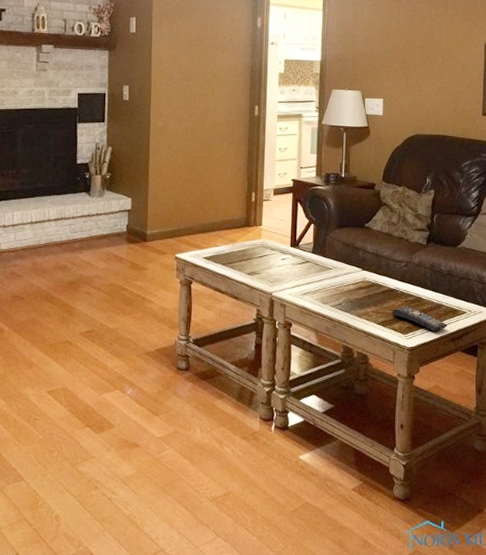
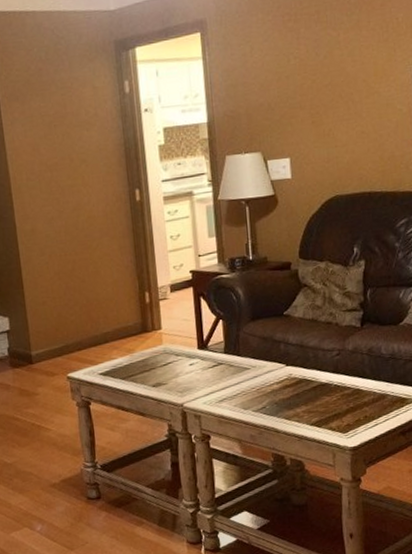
remote control: present [391,306,447,332] -> none [326,401,395,426]

